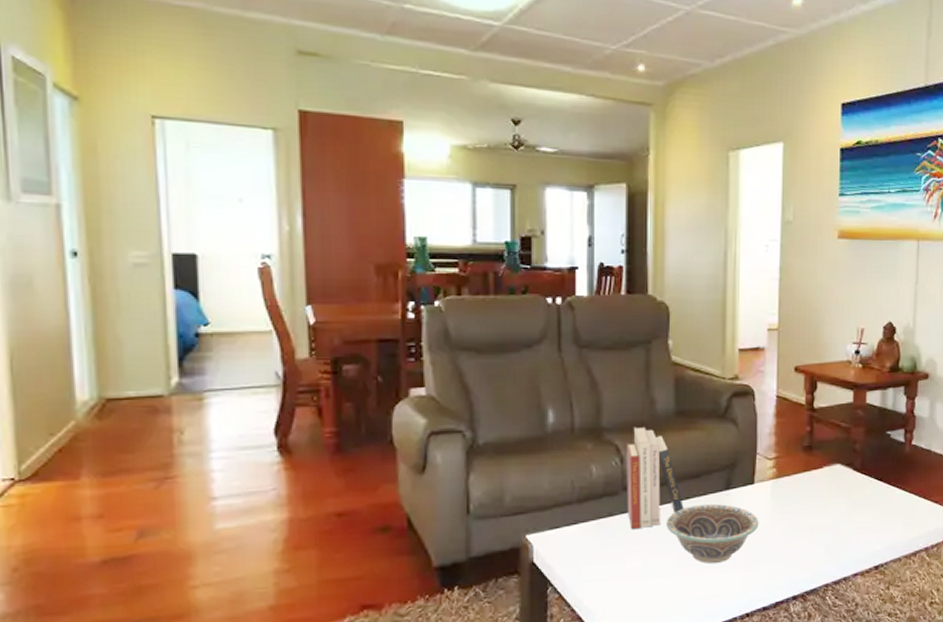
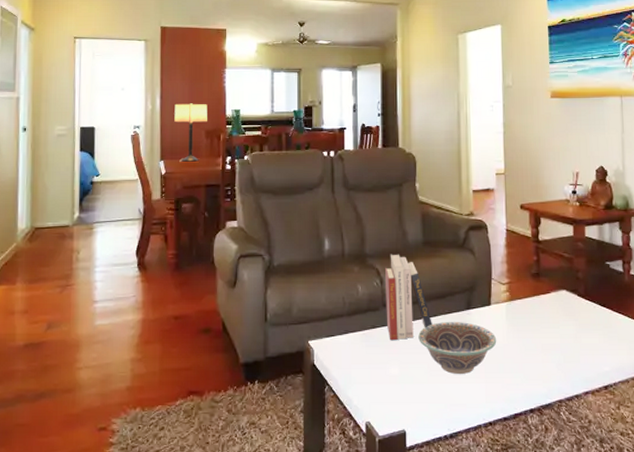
table lamp: none [326,225,377,307] -> present [174,103,207,162]

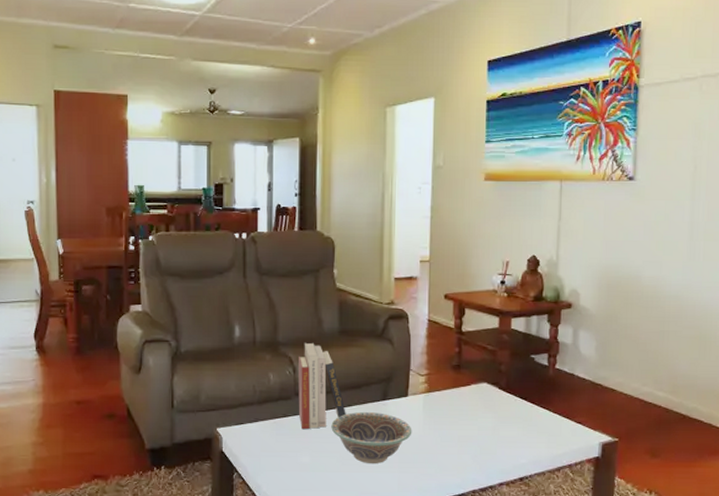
table lamp: present [174,103,207,162] -> none [72,177,108,241]

